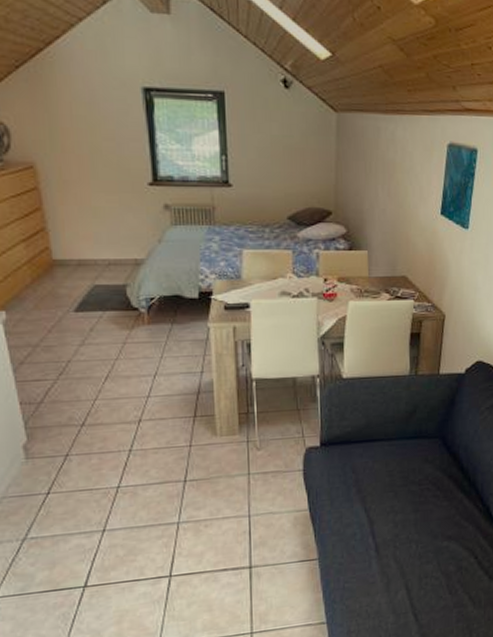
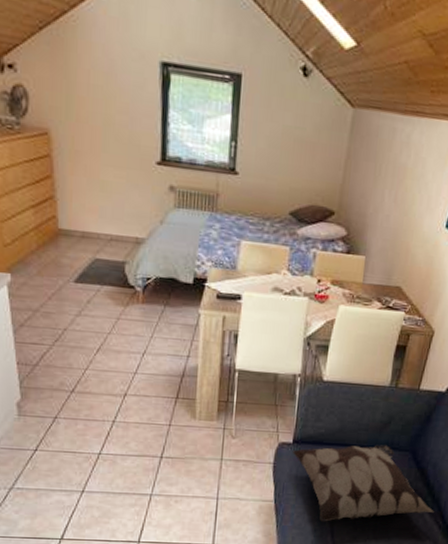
decorative pillow: none [320,435,472,524] -> present [292,445,434,522]

